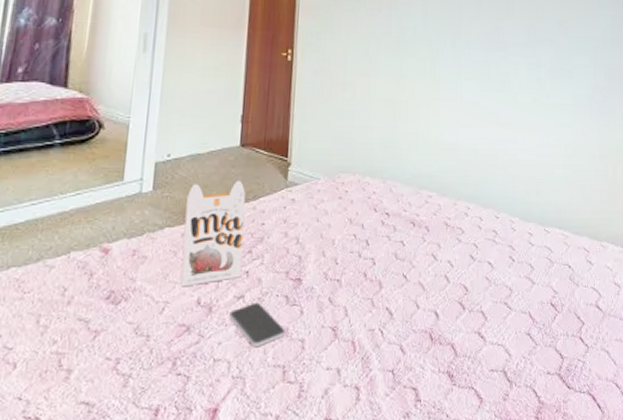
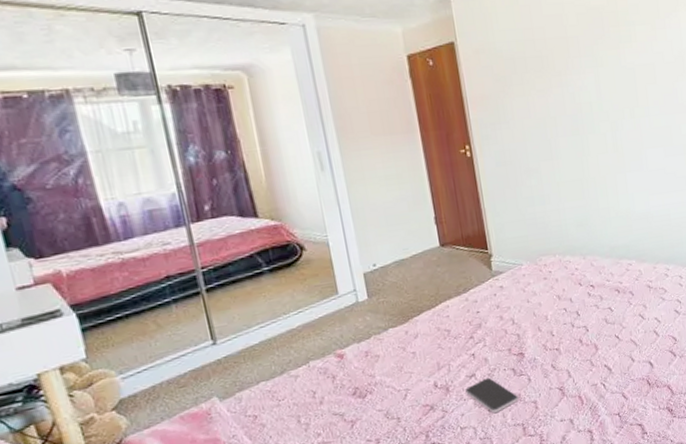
shopping bag: present [180,180,246,287] -> none [401,277,469,376]

